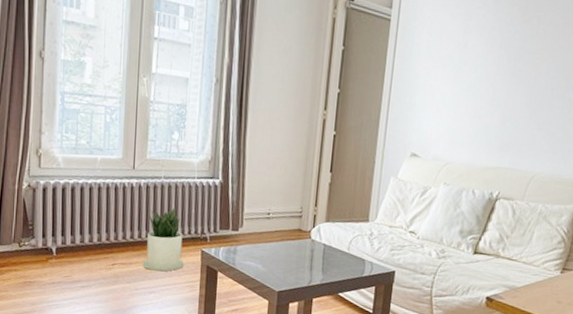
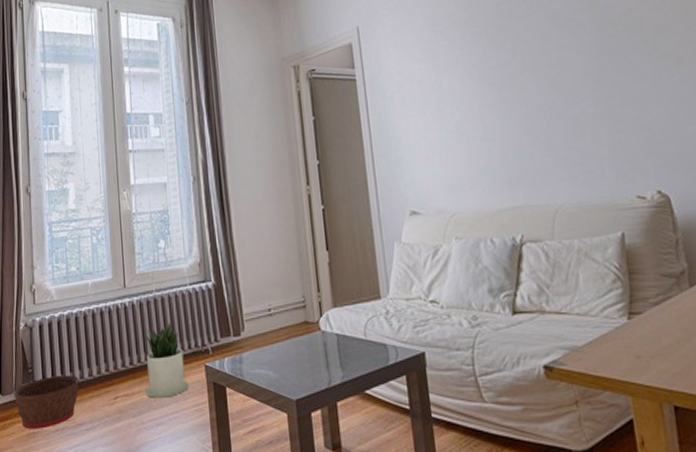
basket: none [12,235,79,279] -> present [14,375,79,430]

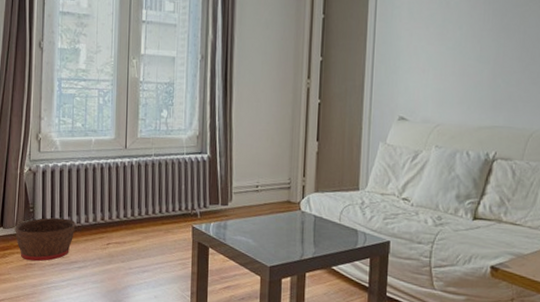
planter: present [144,321,190,398] -> none [135,184,177,250]

